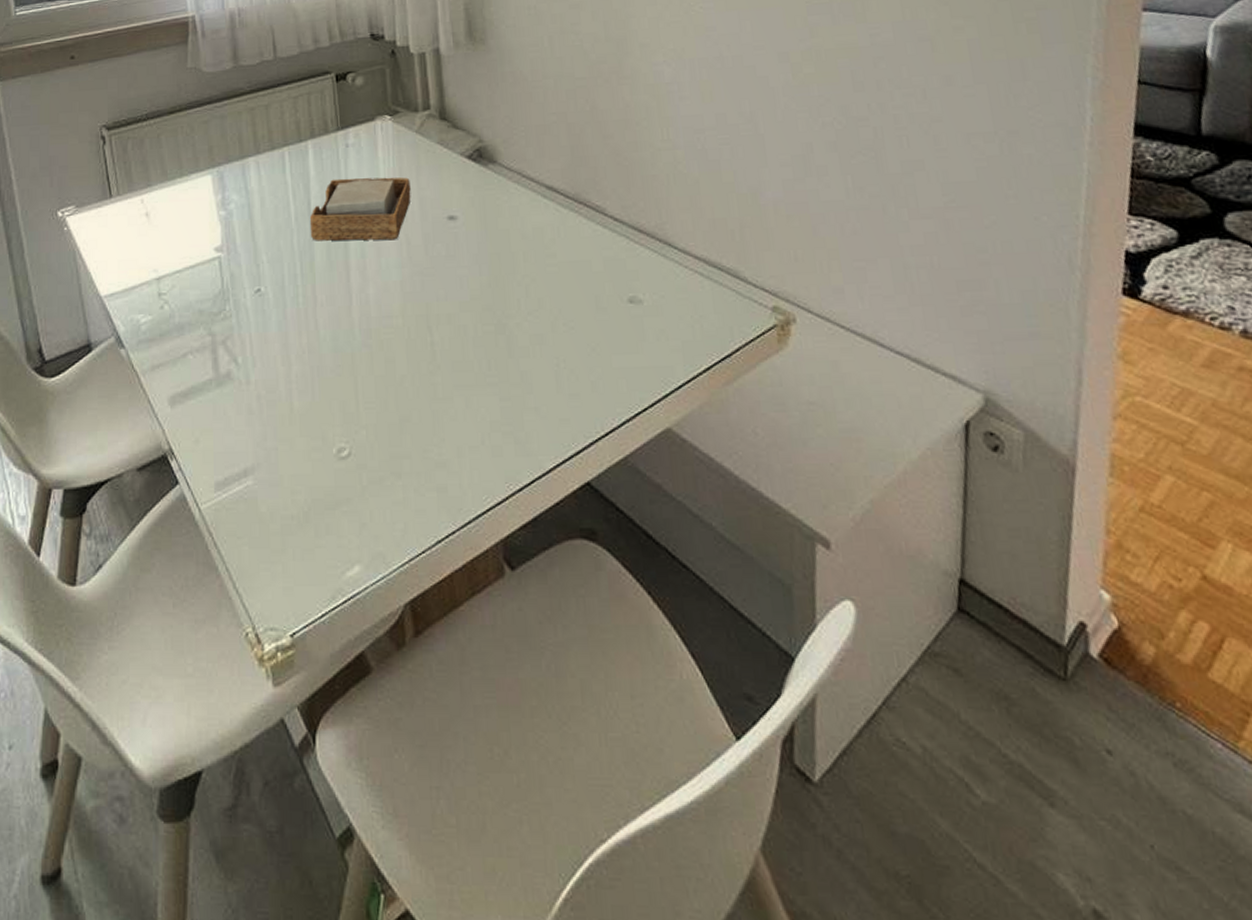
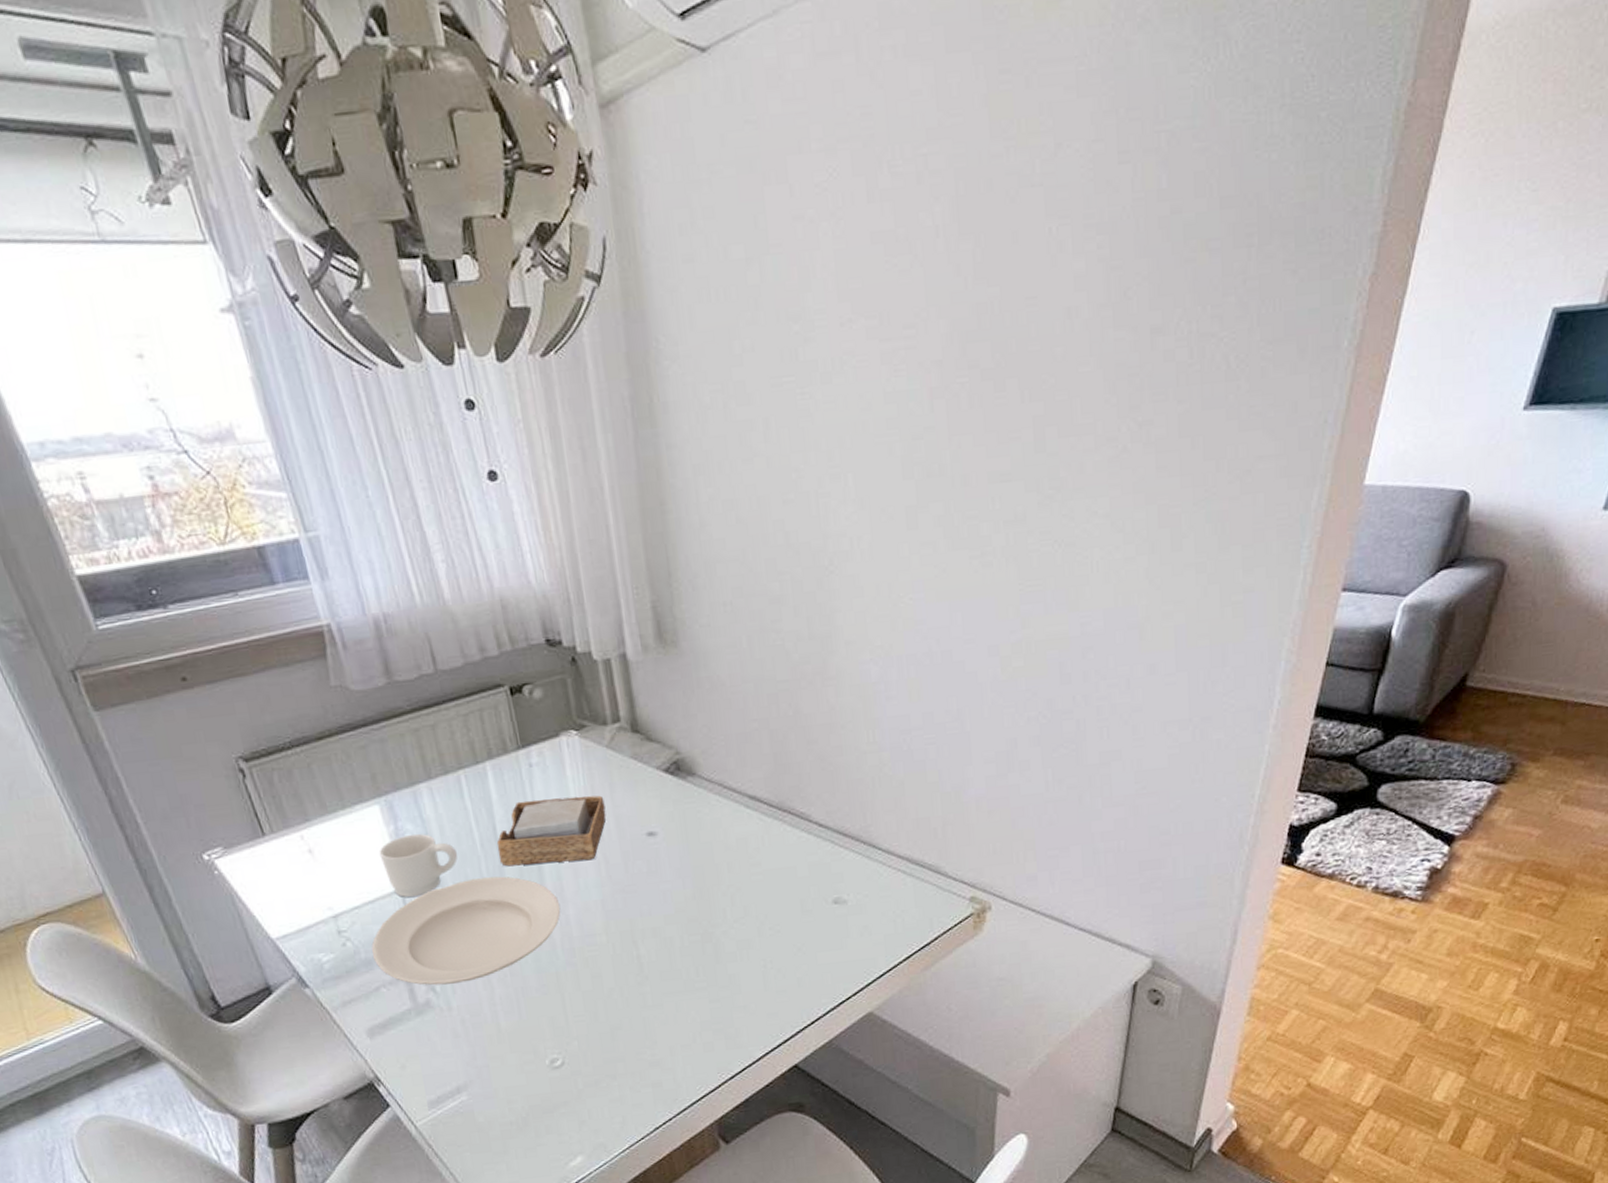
plate: none [185,250,362,357] -> present [371,876,561,986]
mug: none [205,203,274,266] -> present [379,833,458,898]

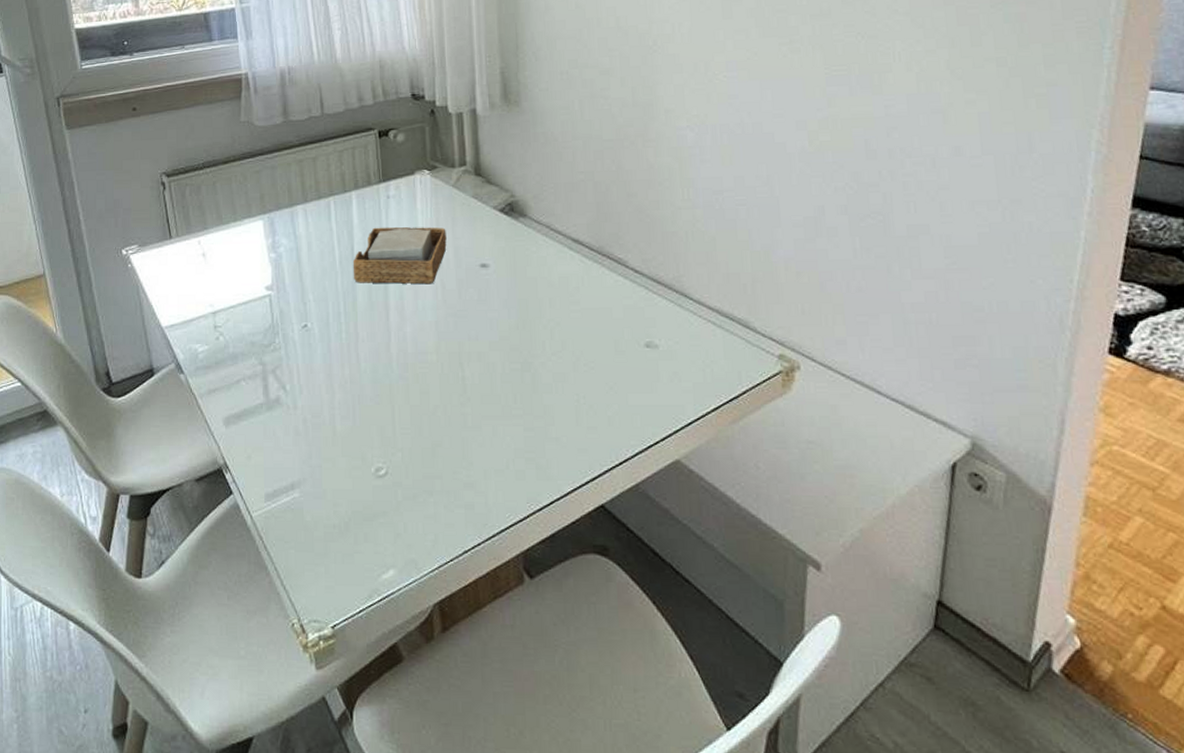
plate: present [371,876,561,986] -> none [238,291,400,384]
mug: present [379,833,458,898] -> none [257,247,320,303]

